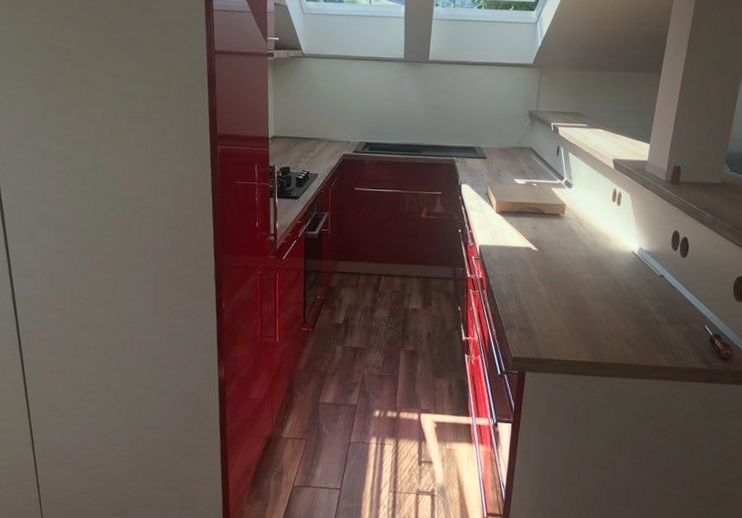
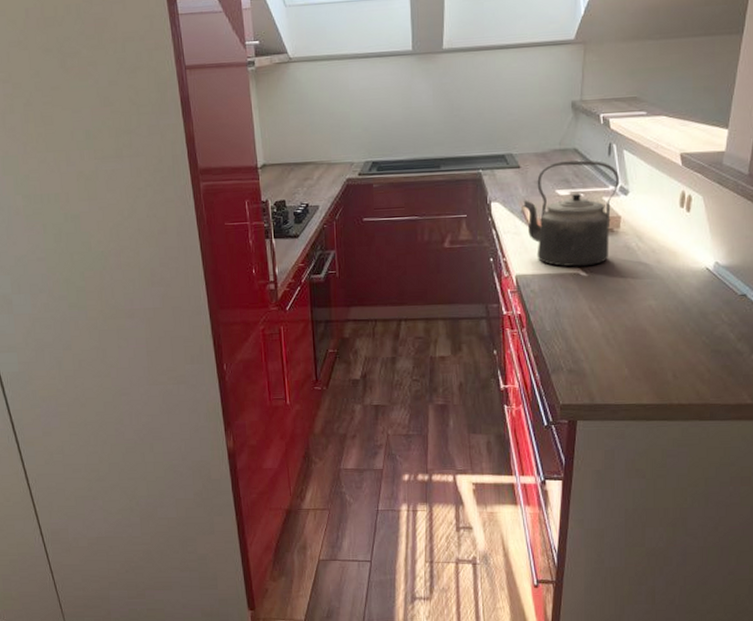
kettle: none [487,157,565,243] -> present [523,160,619,267]

